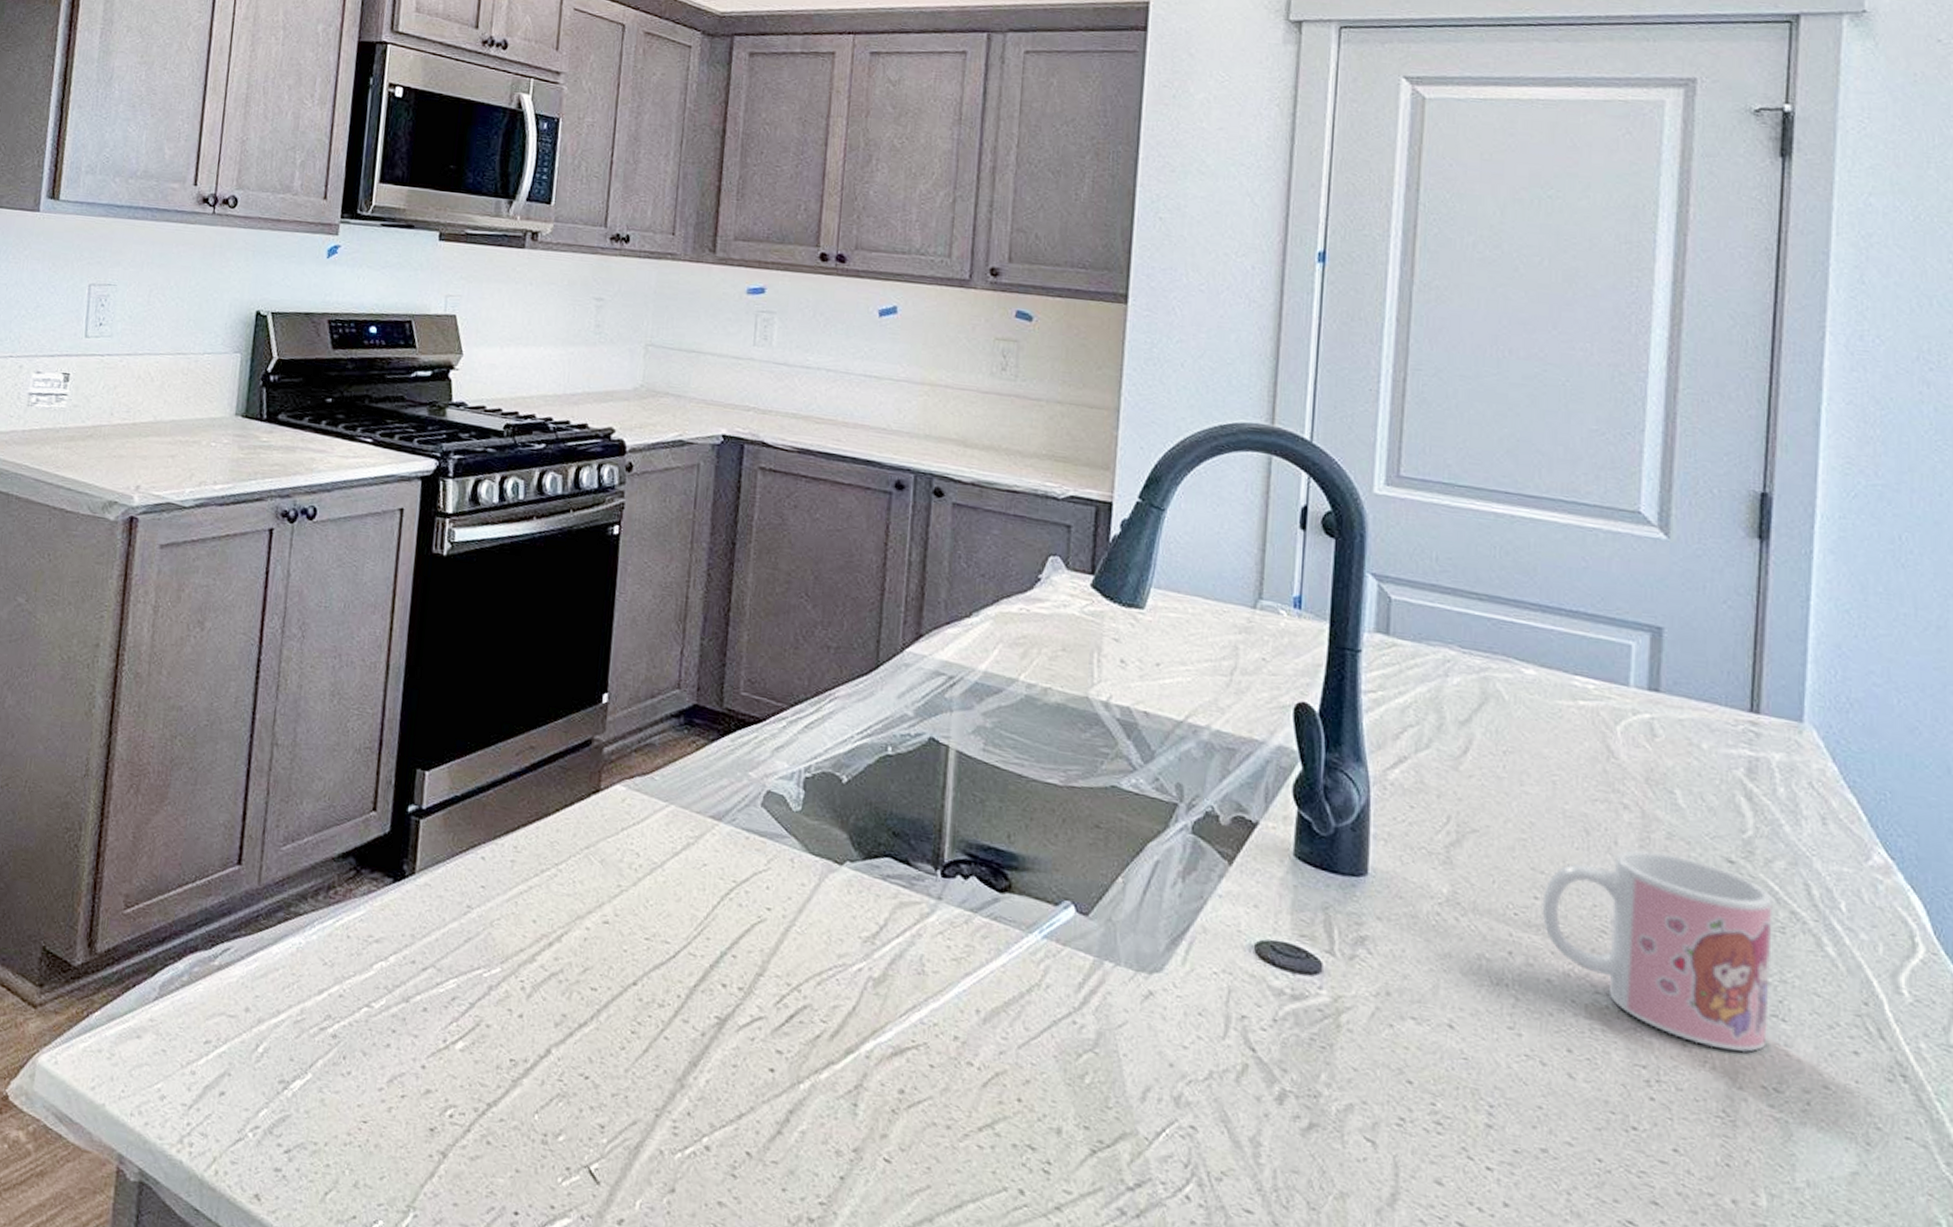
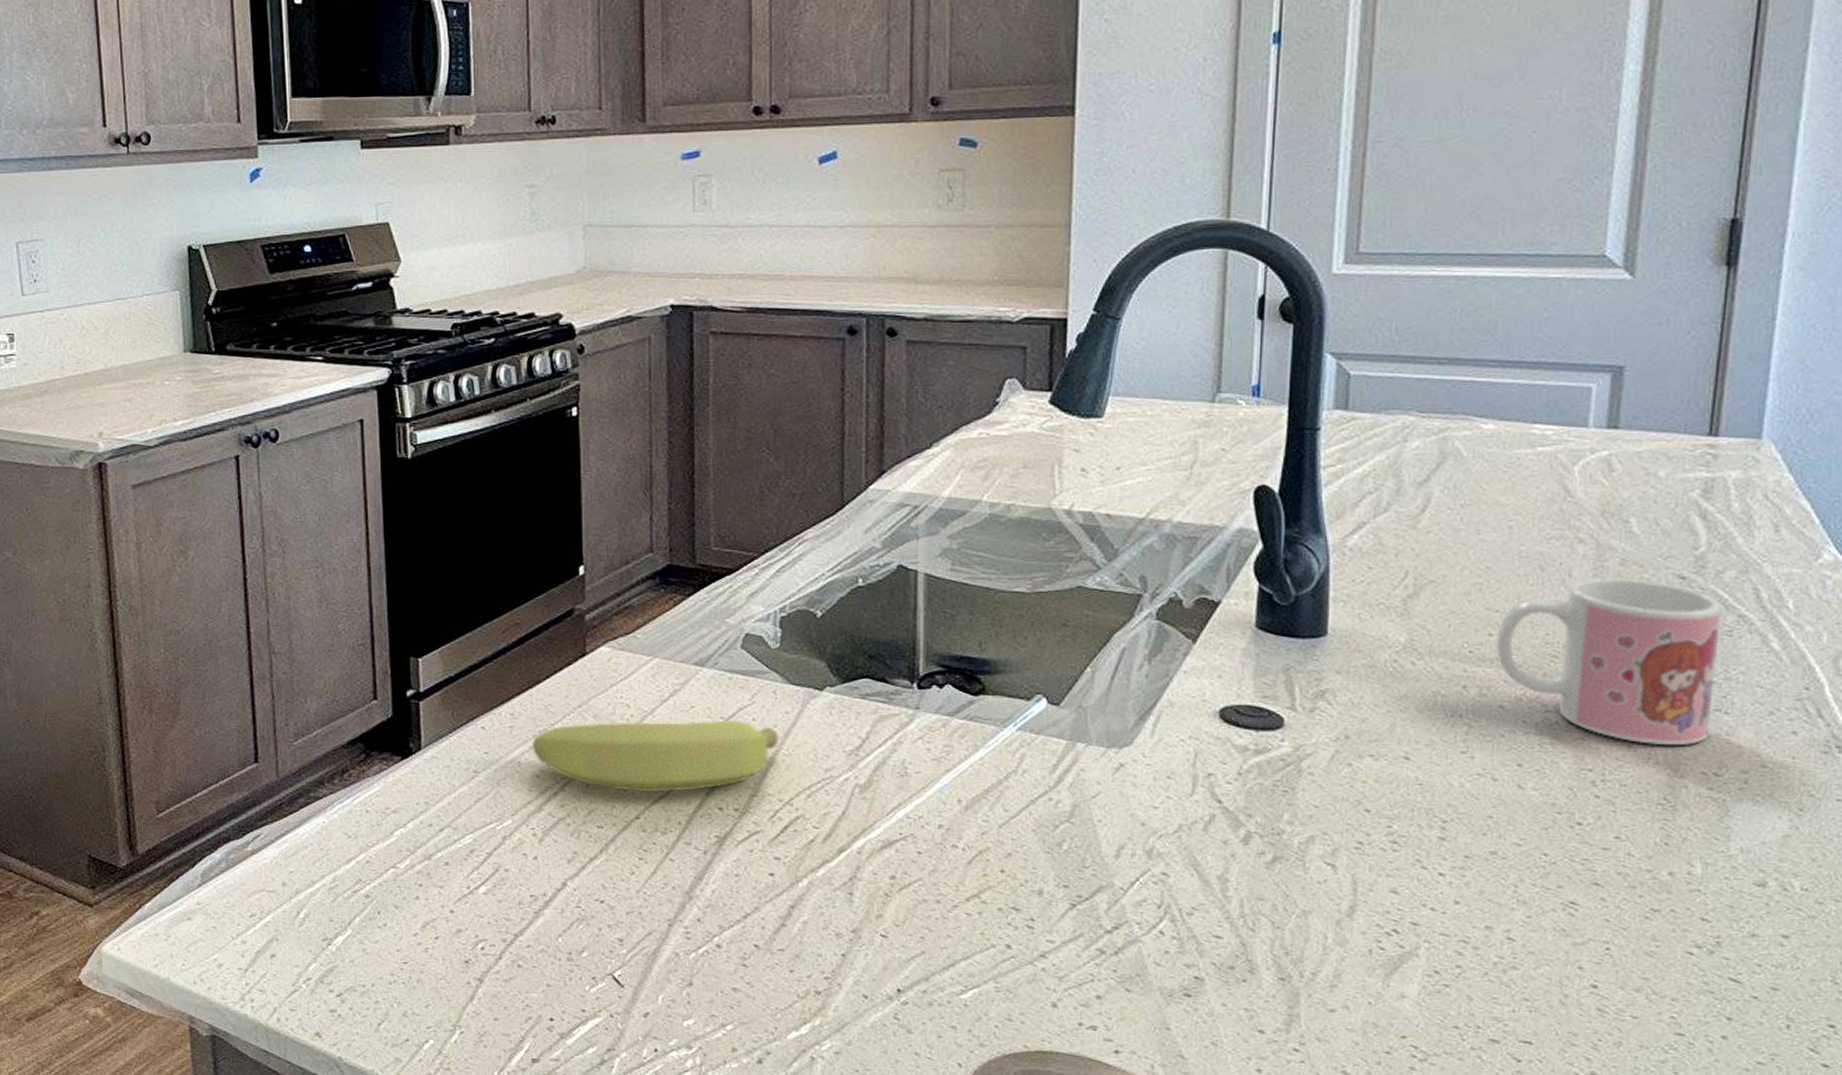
banana: none [531,867,793,961] -> present [531,719,780,793]

